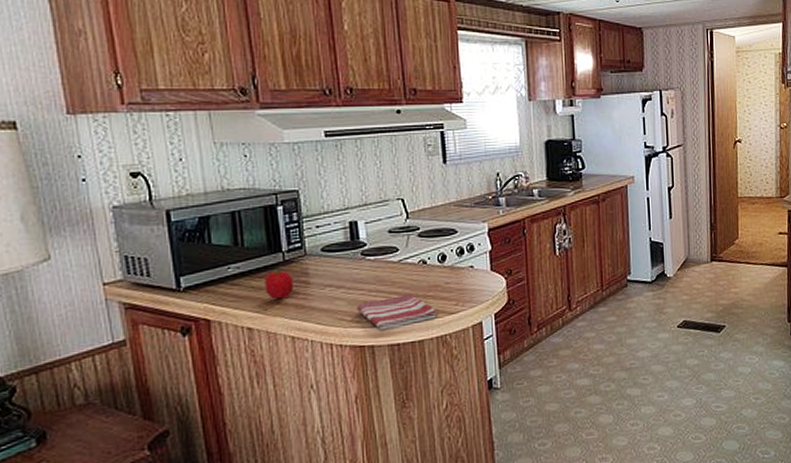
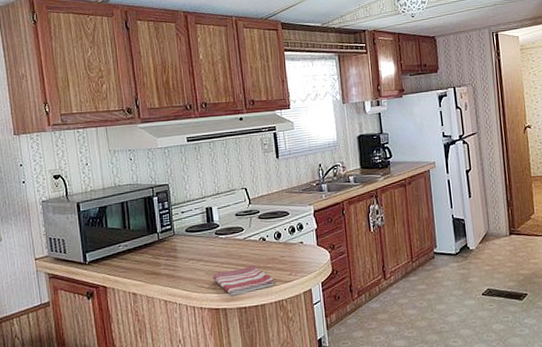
fruit: present [265,268,294,299] -> none [145,246,166,271]

